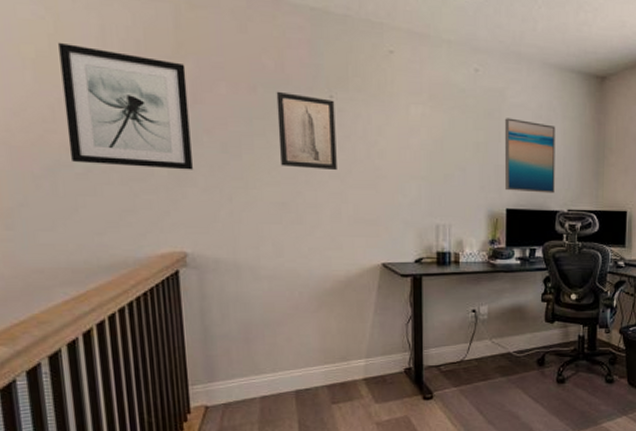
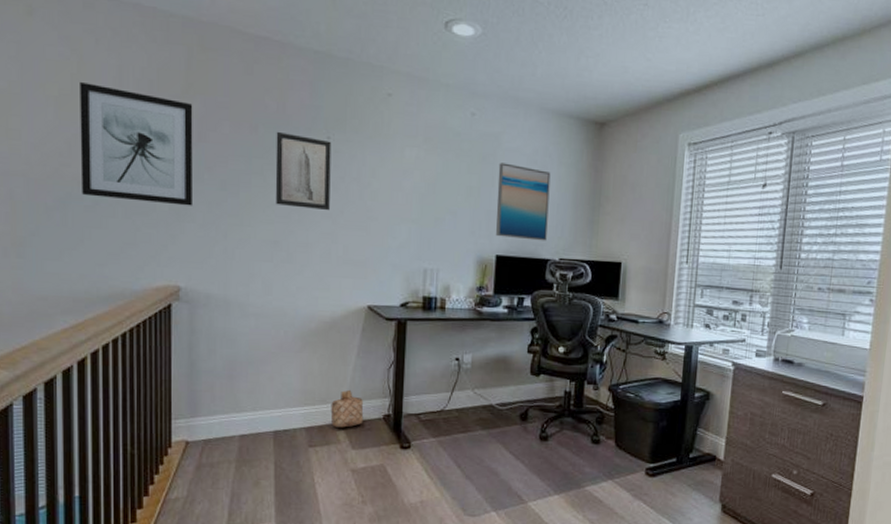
basket: none [351,346,385,383] -> present [330,389,364,428]

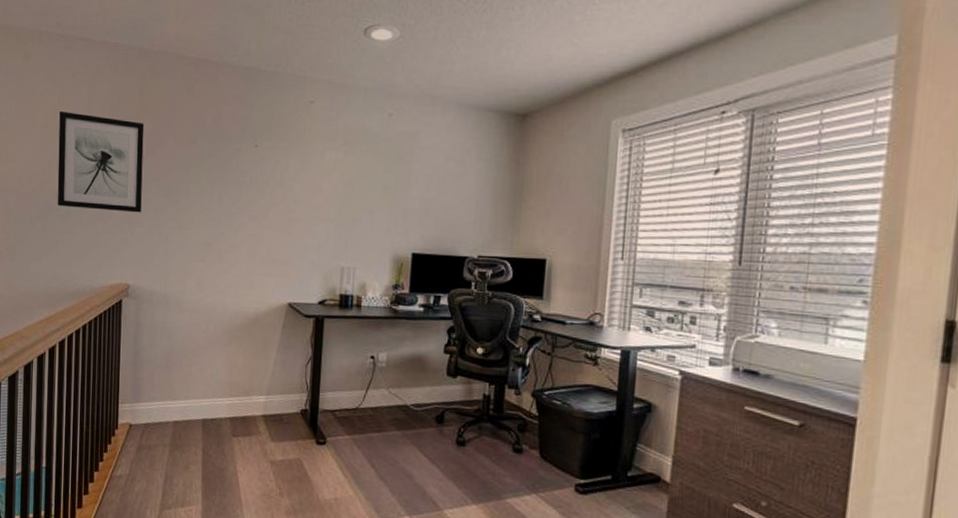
wall art: present [275,131,332,211] -> none [209,142,259,214]
basket: present [330,389,364,428] -> none [252,383,283,420]
wall art: present [496,163,551,241] -> none [412,161,469,238]

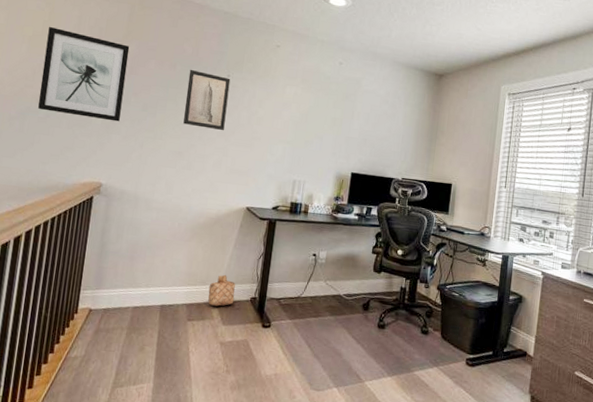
wall art: none [209,142,259,214] -> present [183,69,231,131]
basket: none [252,383,283,420] -> present [208,274,236,306]

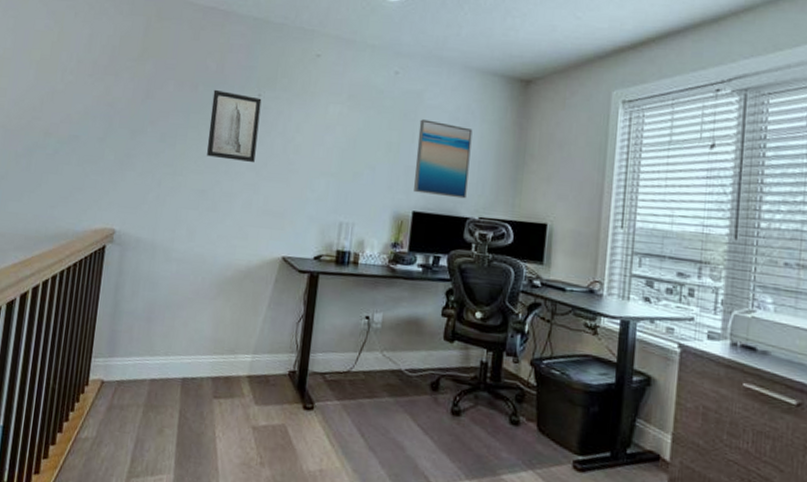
wall art: present [38,26,130,122] -> none [46,48,146,156]
basket: present [208,274,236,306] -> none [237,341,271,381]
wall art: none [352,101,399,164] -> present [414,119,473,199]

